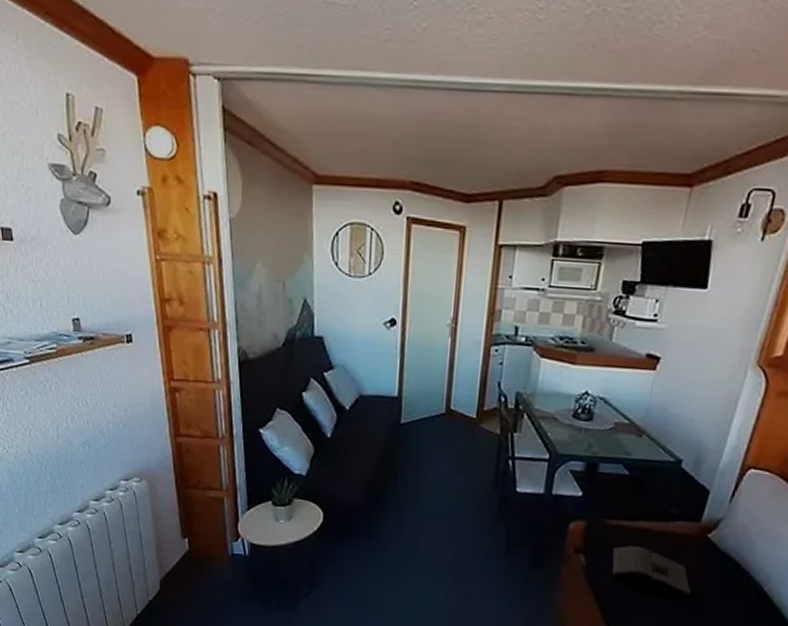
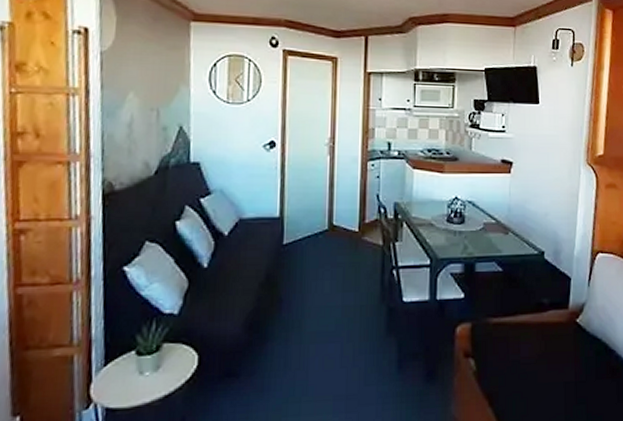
magazine: present [612,546,691,596] -> none [498,341,572,384]

